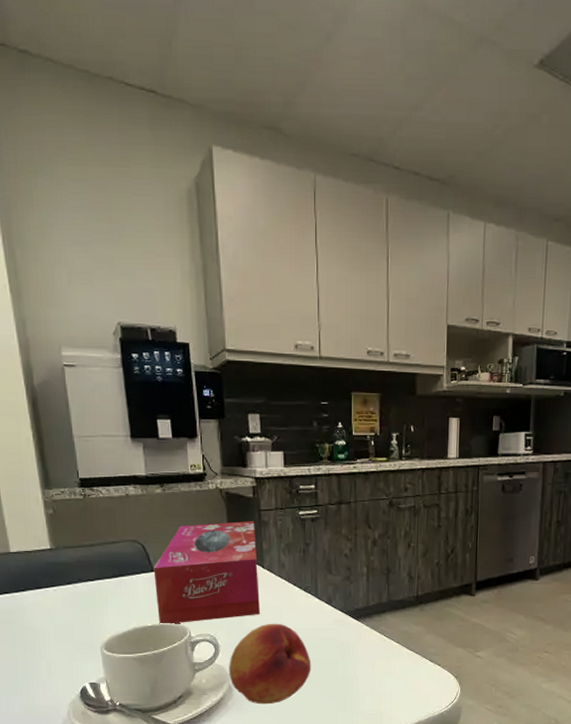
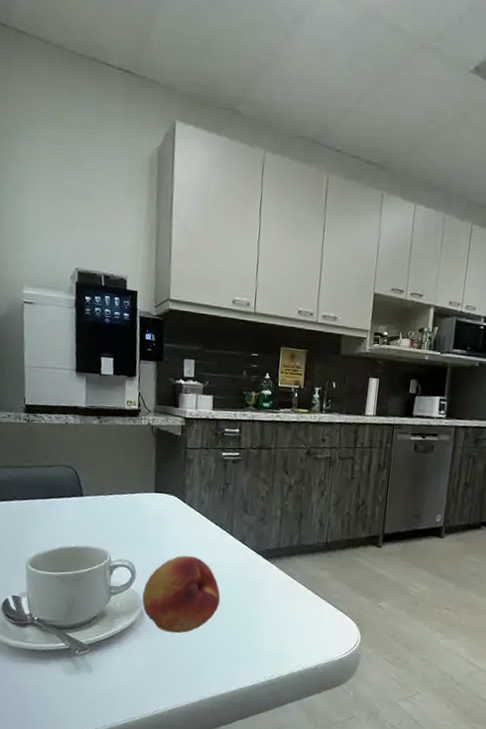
tissue box: present [153,521,260,625] -> none [82,456,181,548]

